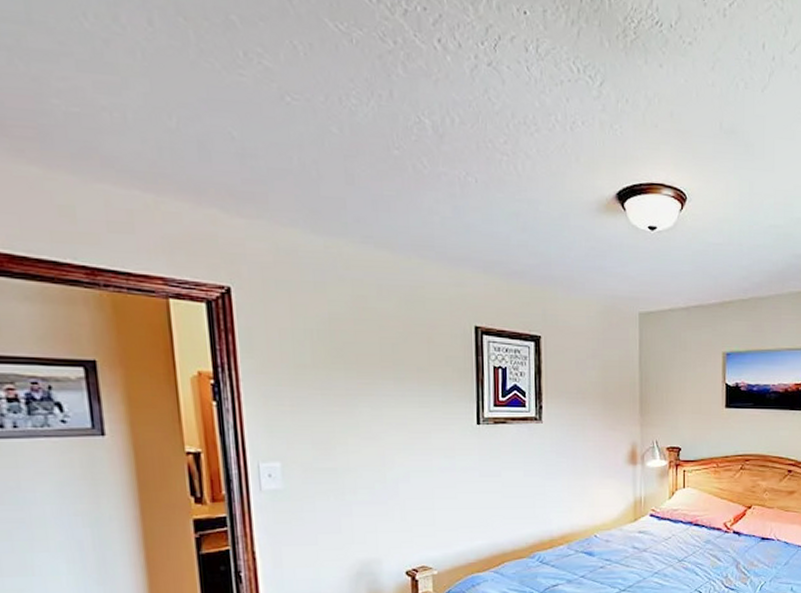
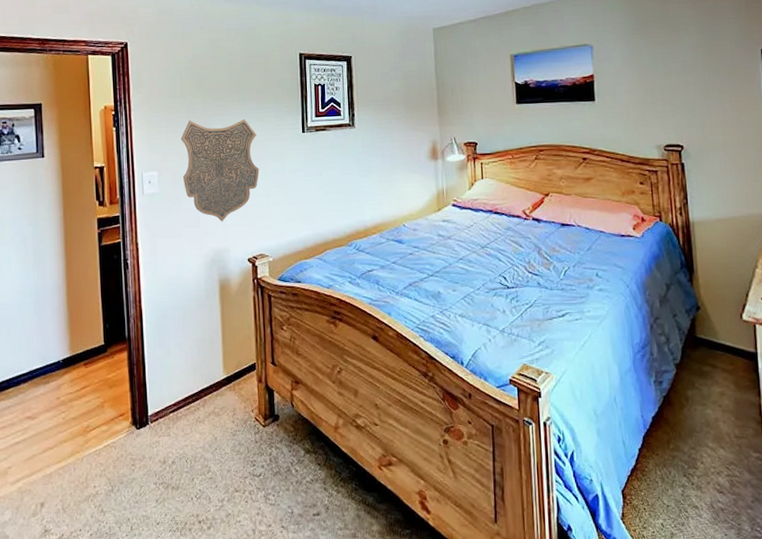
decorative shield: none [313,399,421,528] -> present [180,119,260,222]

